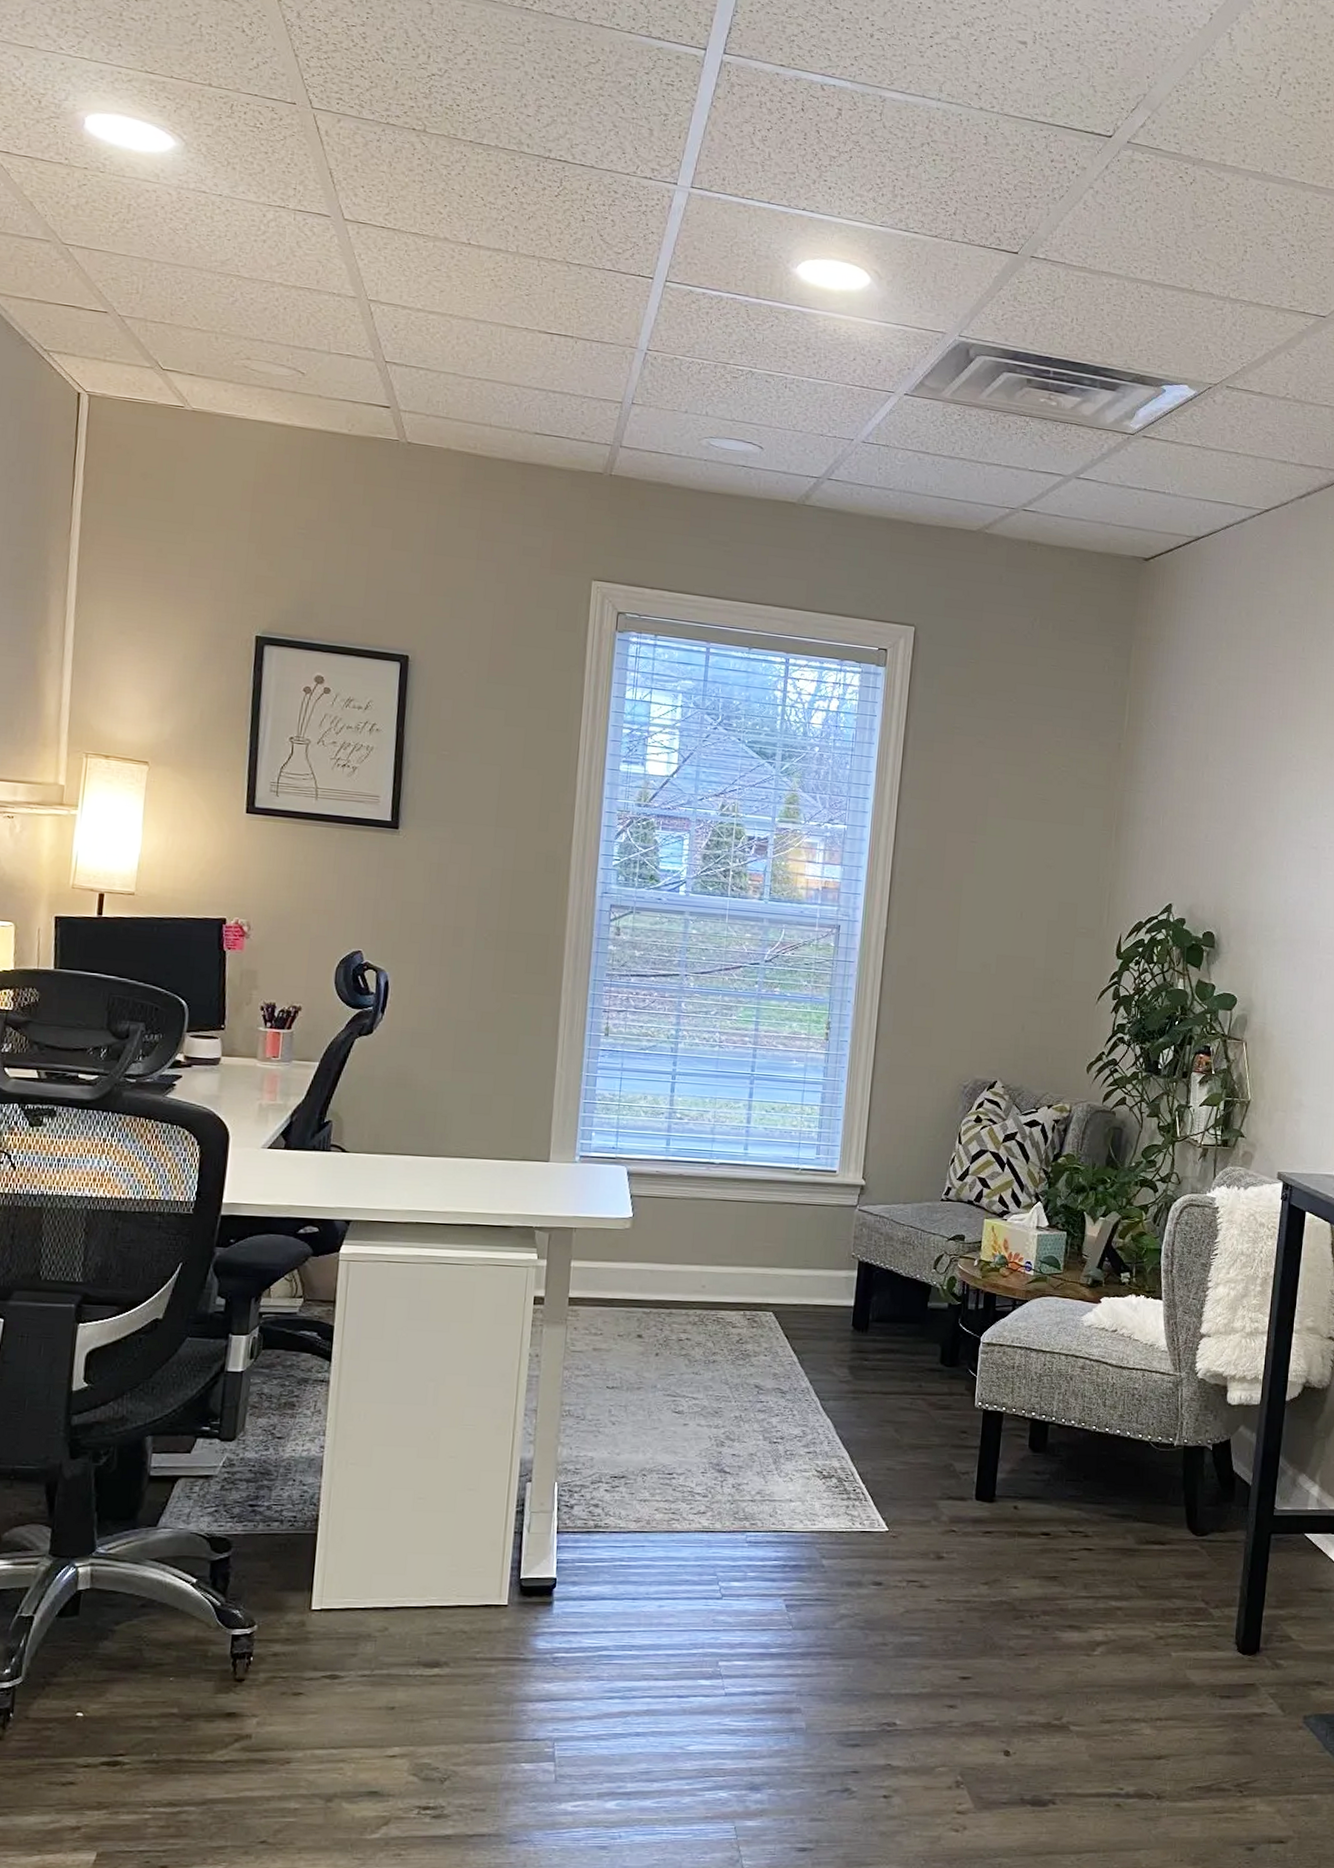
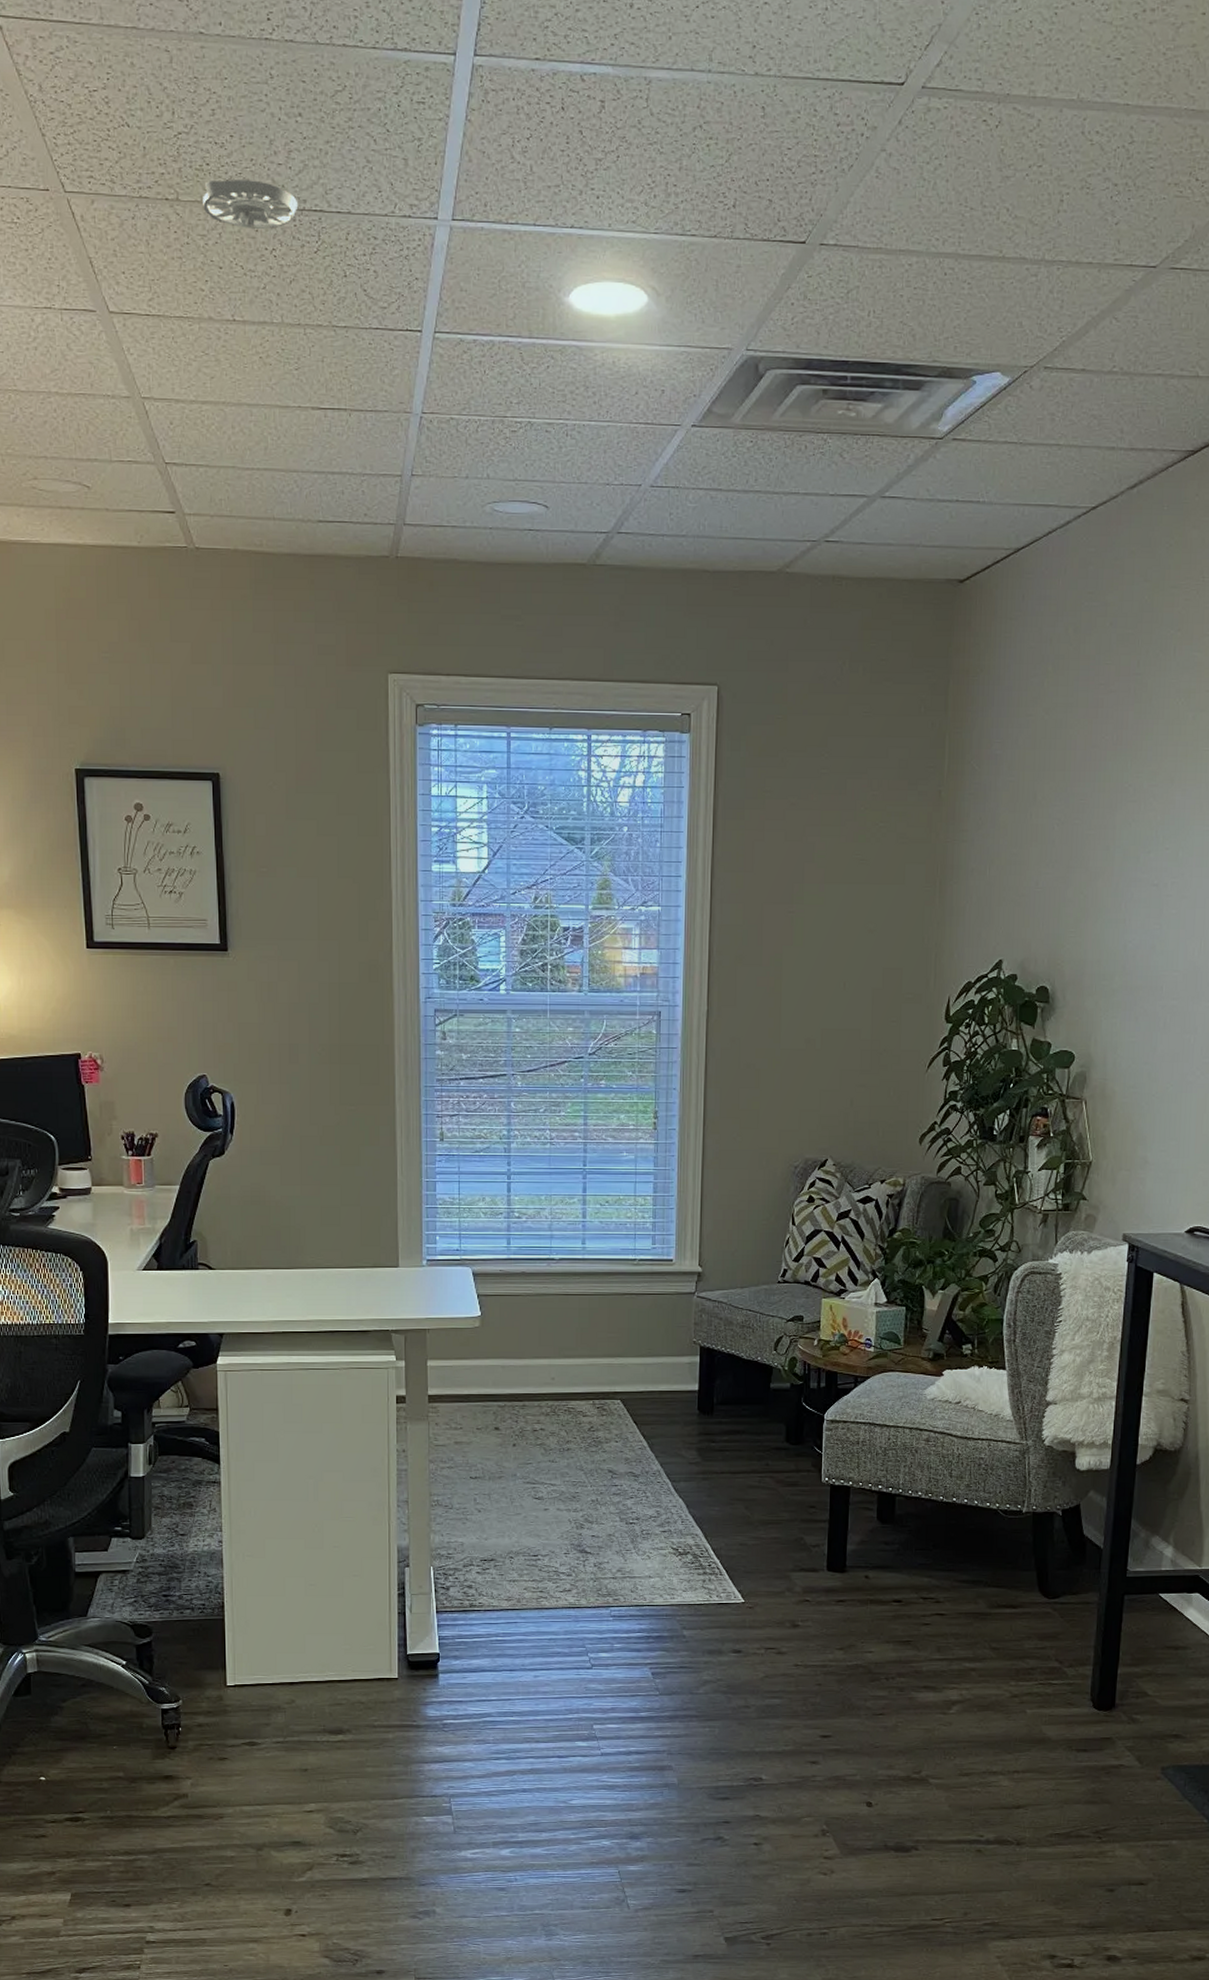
smoke detector: none [449,119,544,170] -> present [203,180,299,229]

